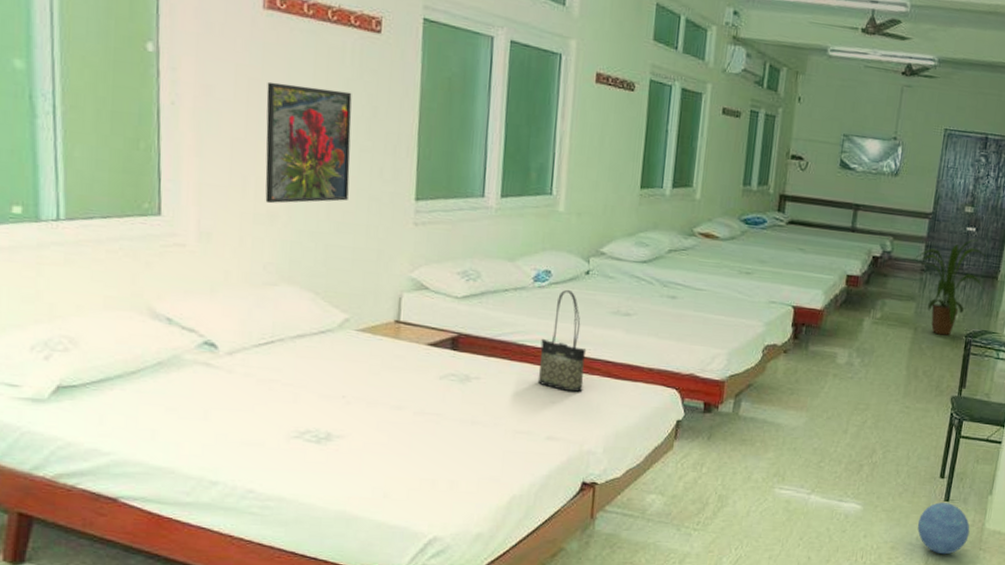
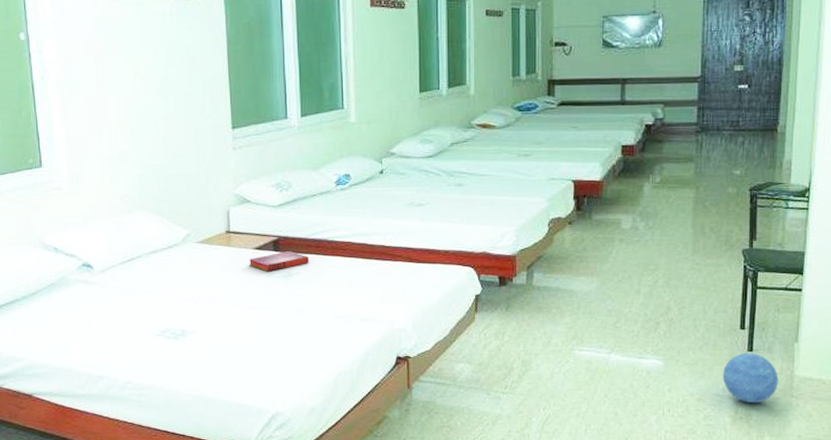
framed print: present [265,81,352,204] -> none [109,47,179,147]
hardback book: none [420,351,493,374] -> present [249,251,310,272]
tote bag: present [537,289,587,393] -> none [348,188,389,278]
house plant: present [913,239,987,336] -> none [687,95,766,192]

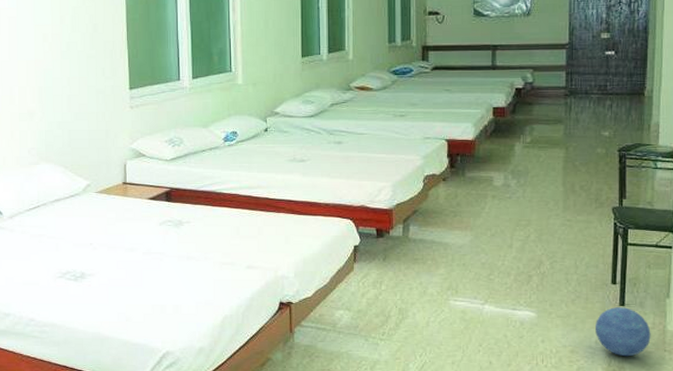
hardback book: present [249,251,310,272] -> none [144,202,199,221]

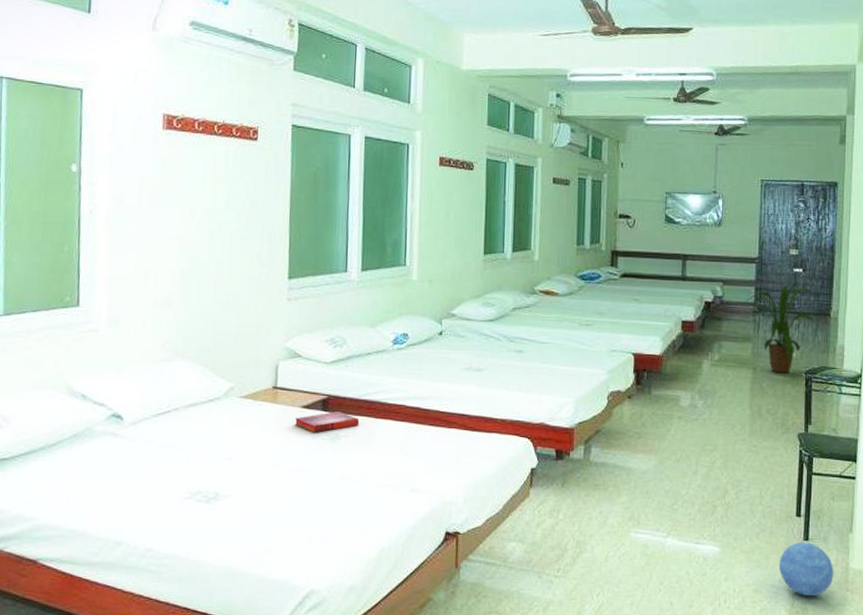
hardback book: none [144,202,199,221] -> present [295,412,360,433]
house plant: none [556,61,633,152] -> present [745,279,820,374]

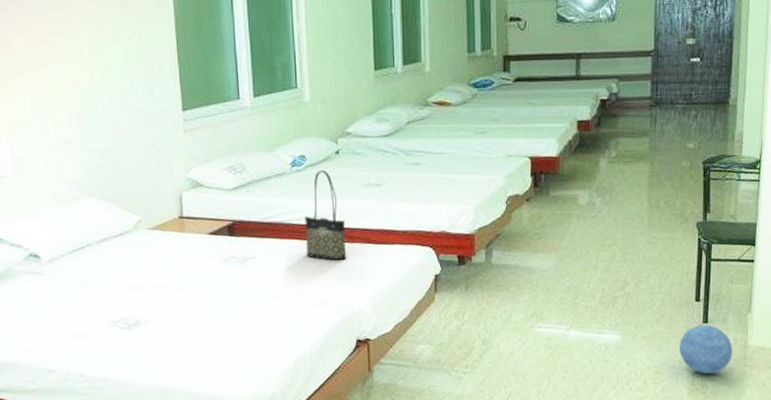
hardback book: present [295,412,360,433] -> none [204,235,266,257]
tote bag: none [400,349,444,446] -> present [304,169,347,261]
house plant: present [745,279,820,374] -> none [641,68,718,165]

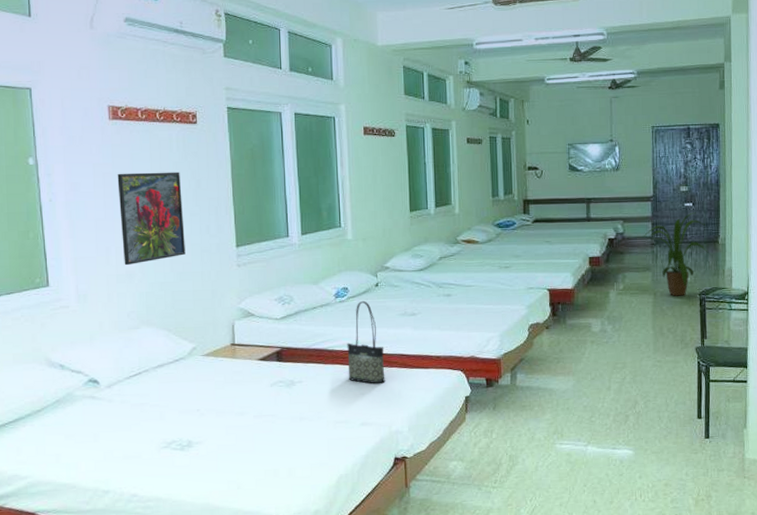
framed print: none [51,27,127,132] -> present [117,172,185,266]
house plant: none [641,68,718,165] -> present [643,212,710,296]
ball: present [678,324,733,375] -> none [685,440,732,486]

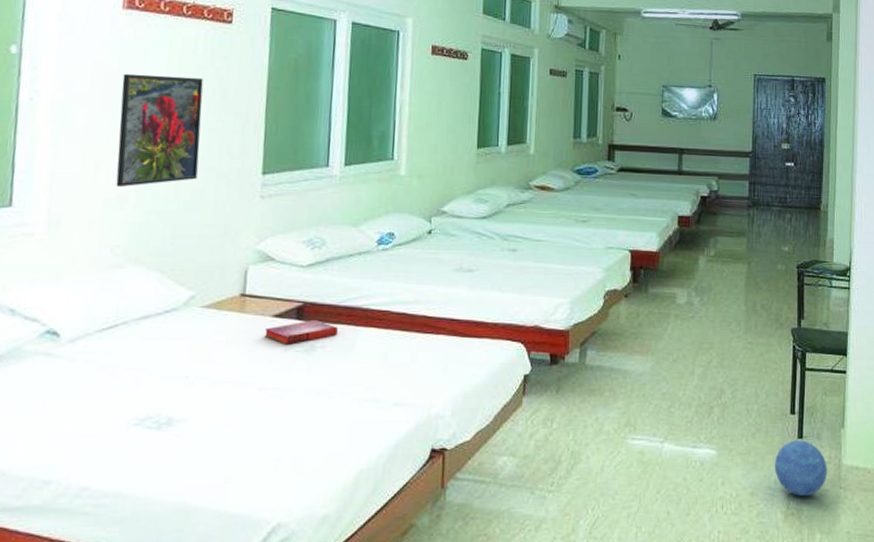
hardback book: none [254,361,311,382] -> present [265,320,339,345]
tote bag: present [347,300,385,384] -> none [383,250,432,354]
house plant: present [643,212,710,296] -> none [739,173,811,268]
ball: none [685,440,732,486] -> present [774,440,827,497]

